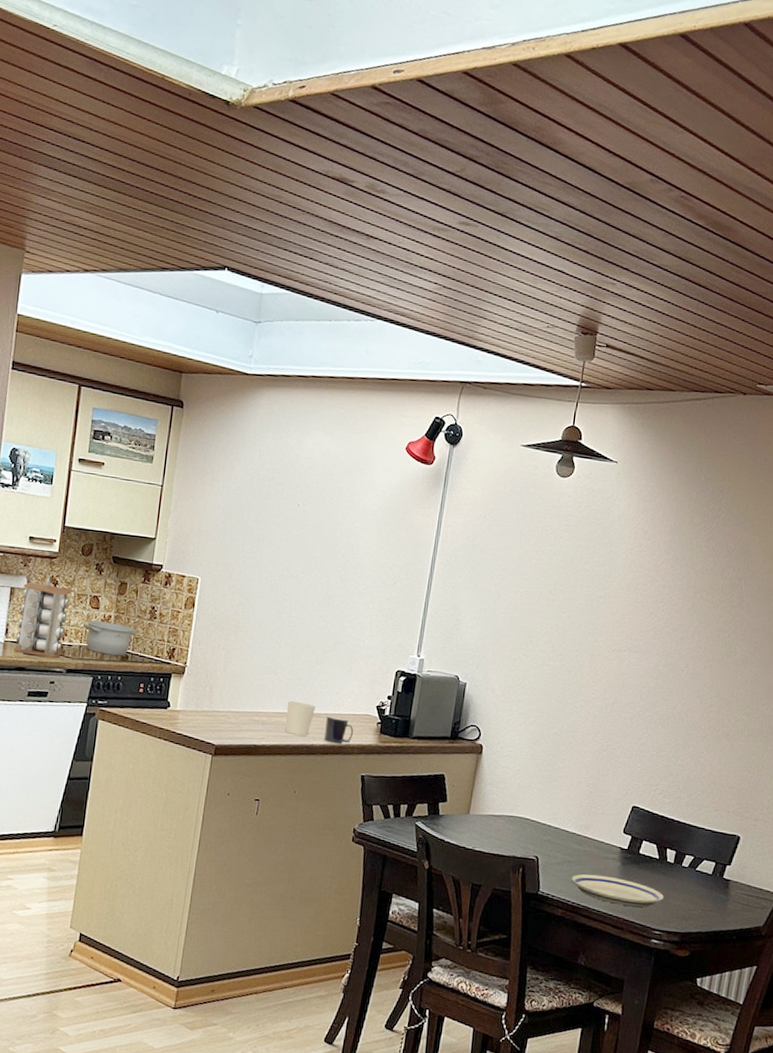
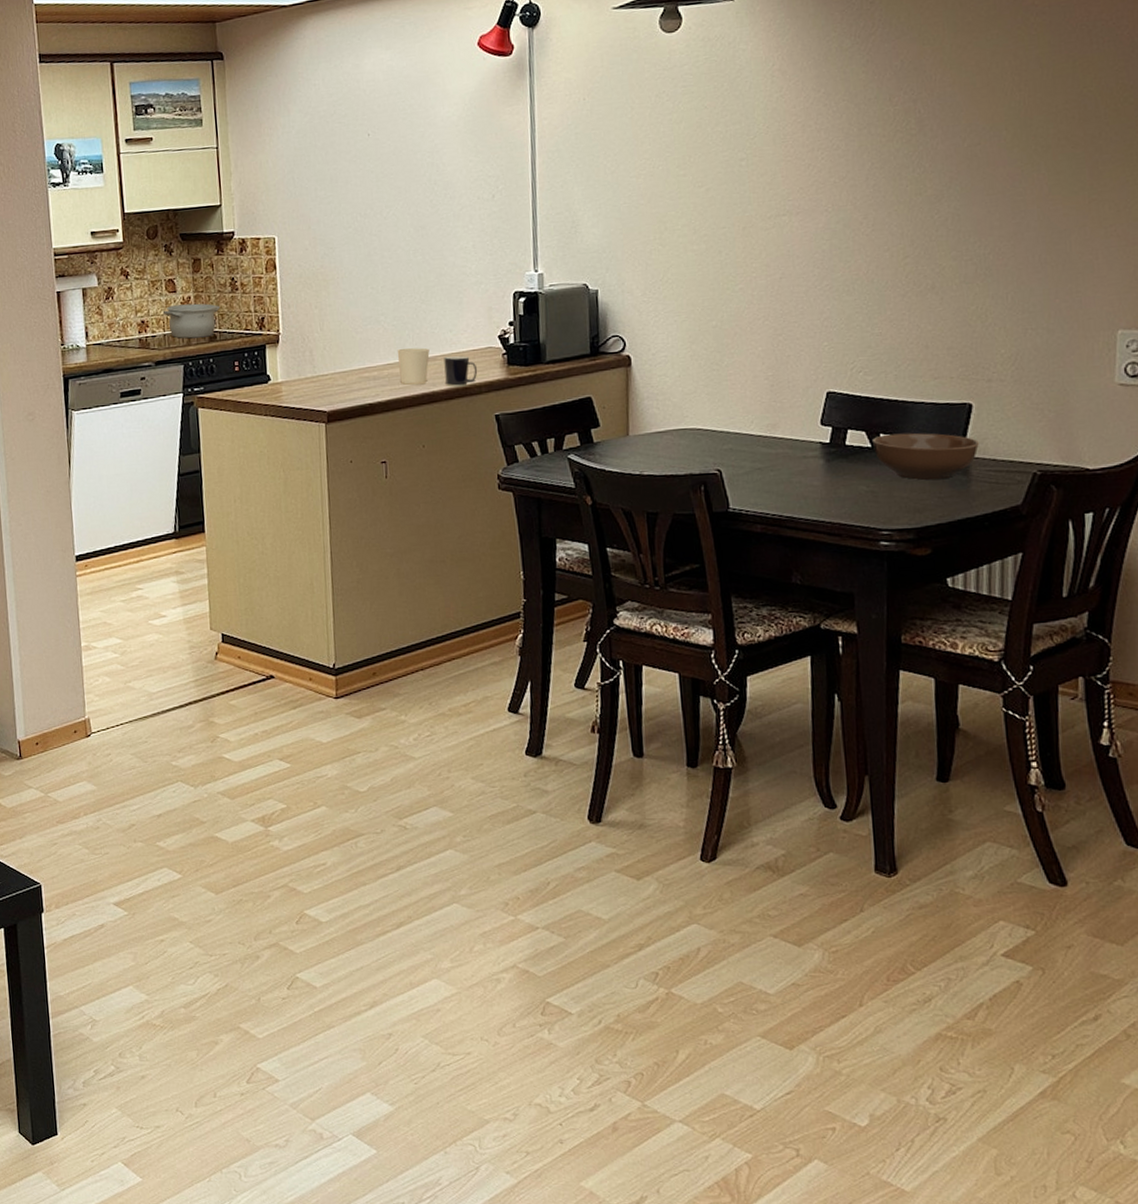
spice rack: present [13,575,73,659] -> none [94,267,148,356]
plate: present [571,874,665,907] -> none [766,477,887,508]
bowl: none [660,850,741,896] -> present [872,432,980,480]

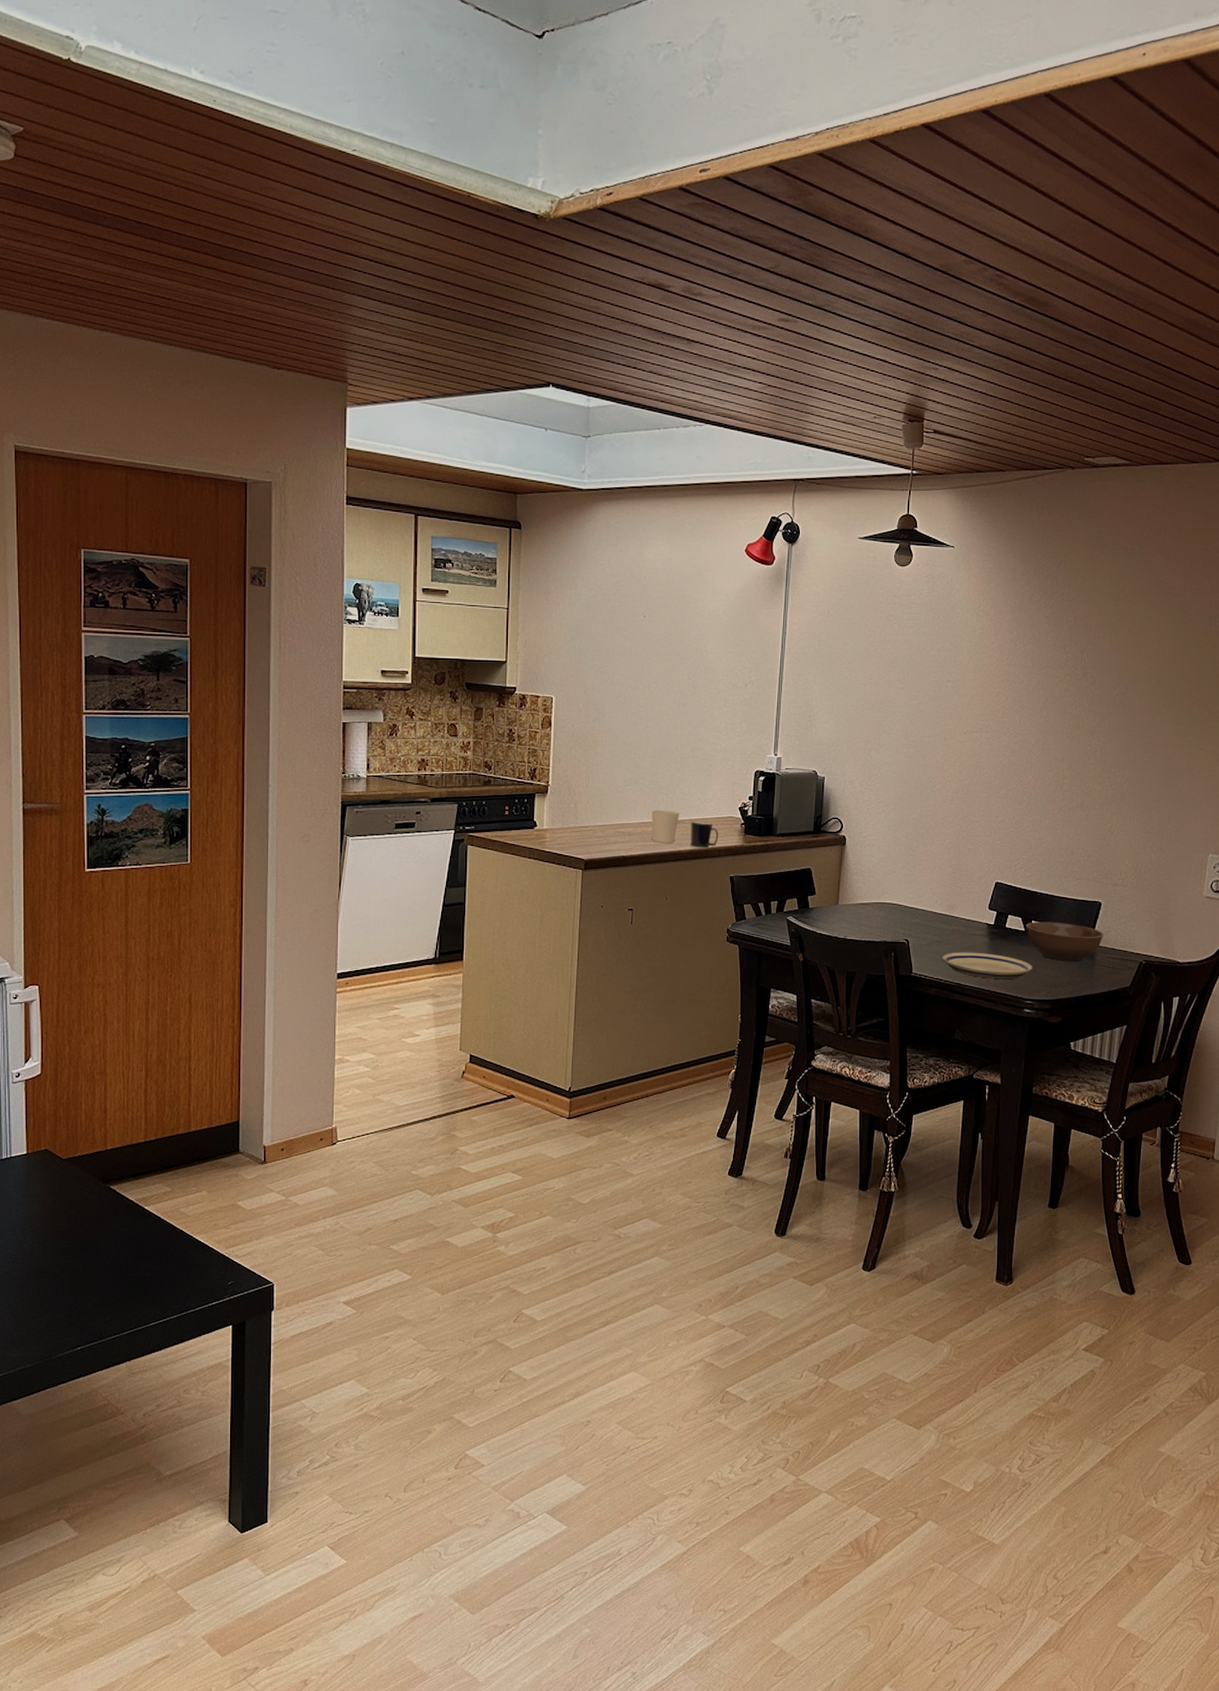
cooking pot: present [163,303,220,339] -> none [443,748,496,781]
plate: none [766,477,887,508] -> present [942,952,1033,979]

